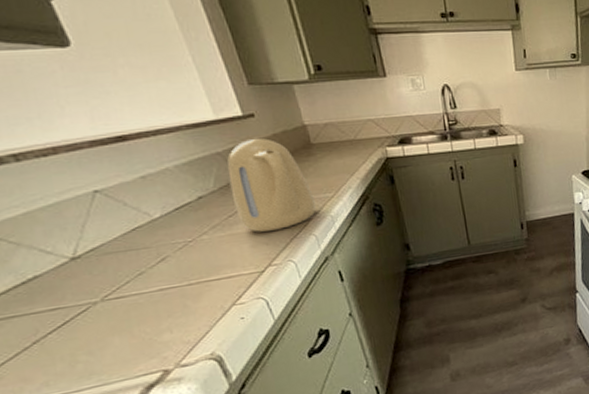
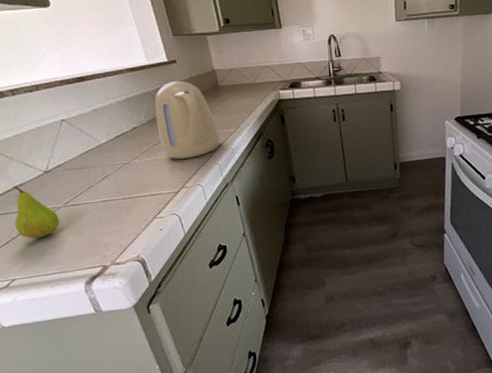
fruit: none [23,279,98,347] -> present [14,185,60,239]

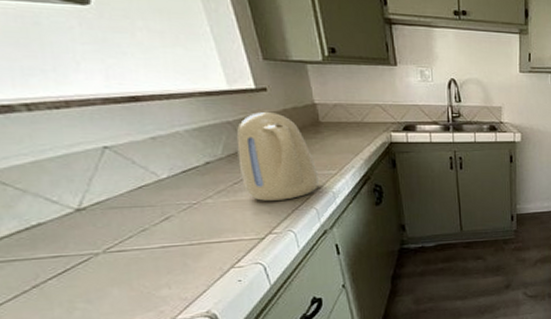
fruit: present [14,185,60,239] -> none [27,225,98,293]

